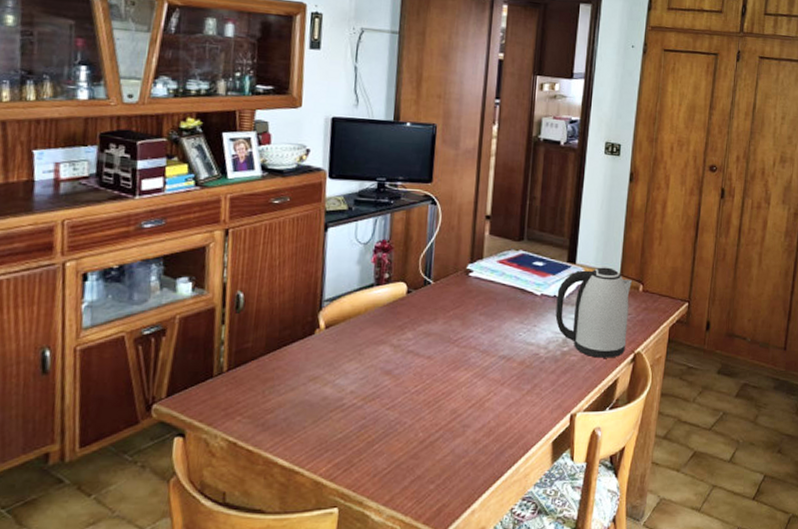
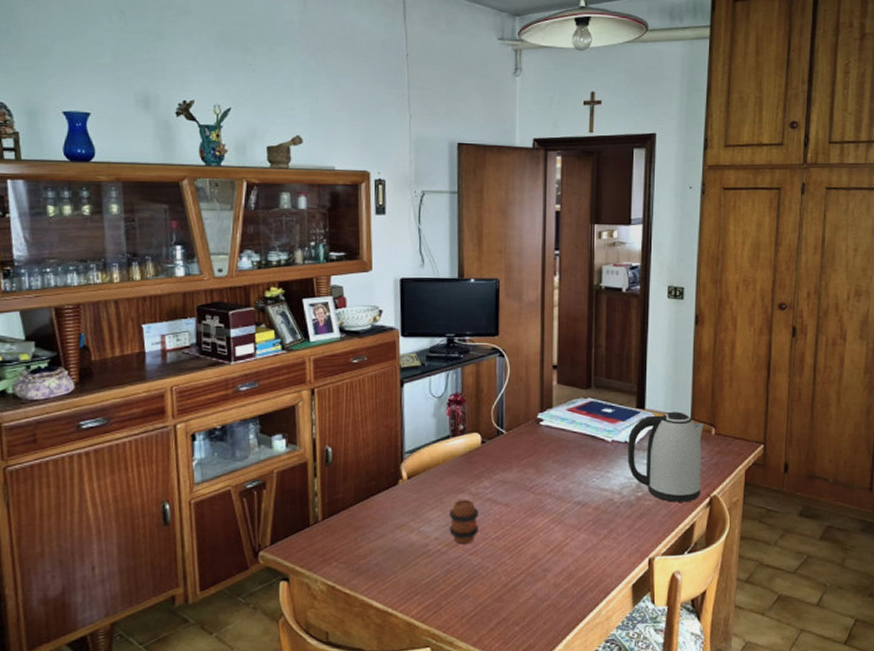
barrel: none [366,350,400,399] -> present [449,499,479,545]

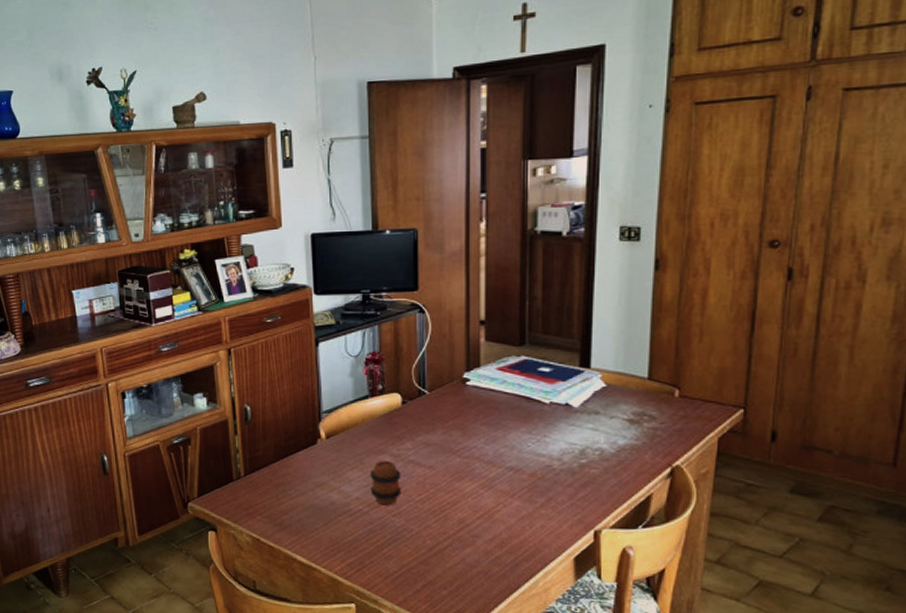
kettle: present [628,411,703,502] -> none [569,370,664,472]

